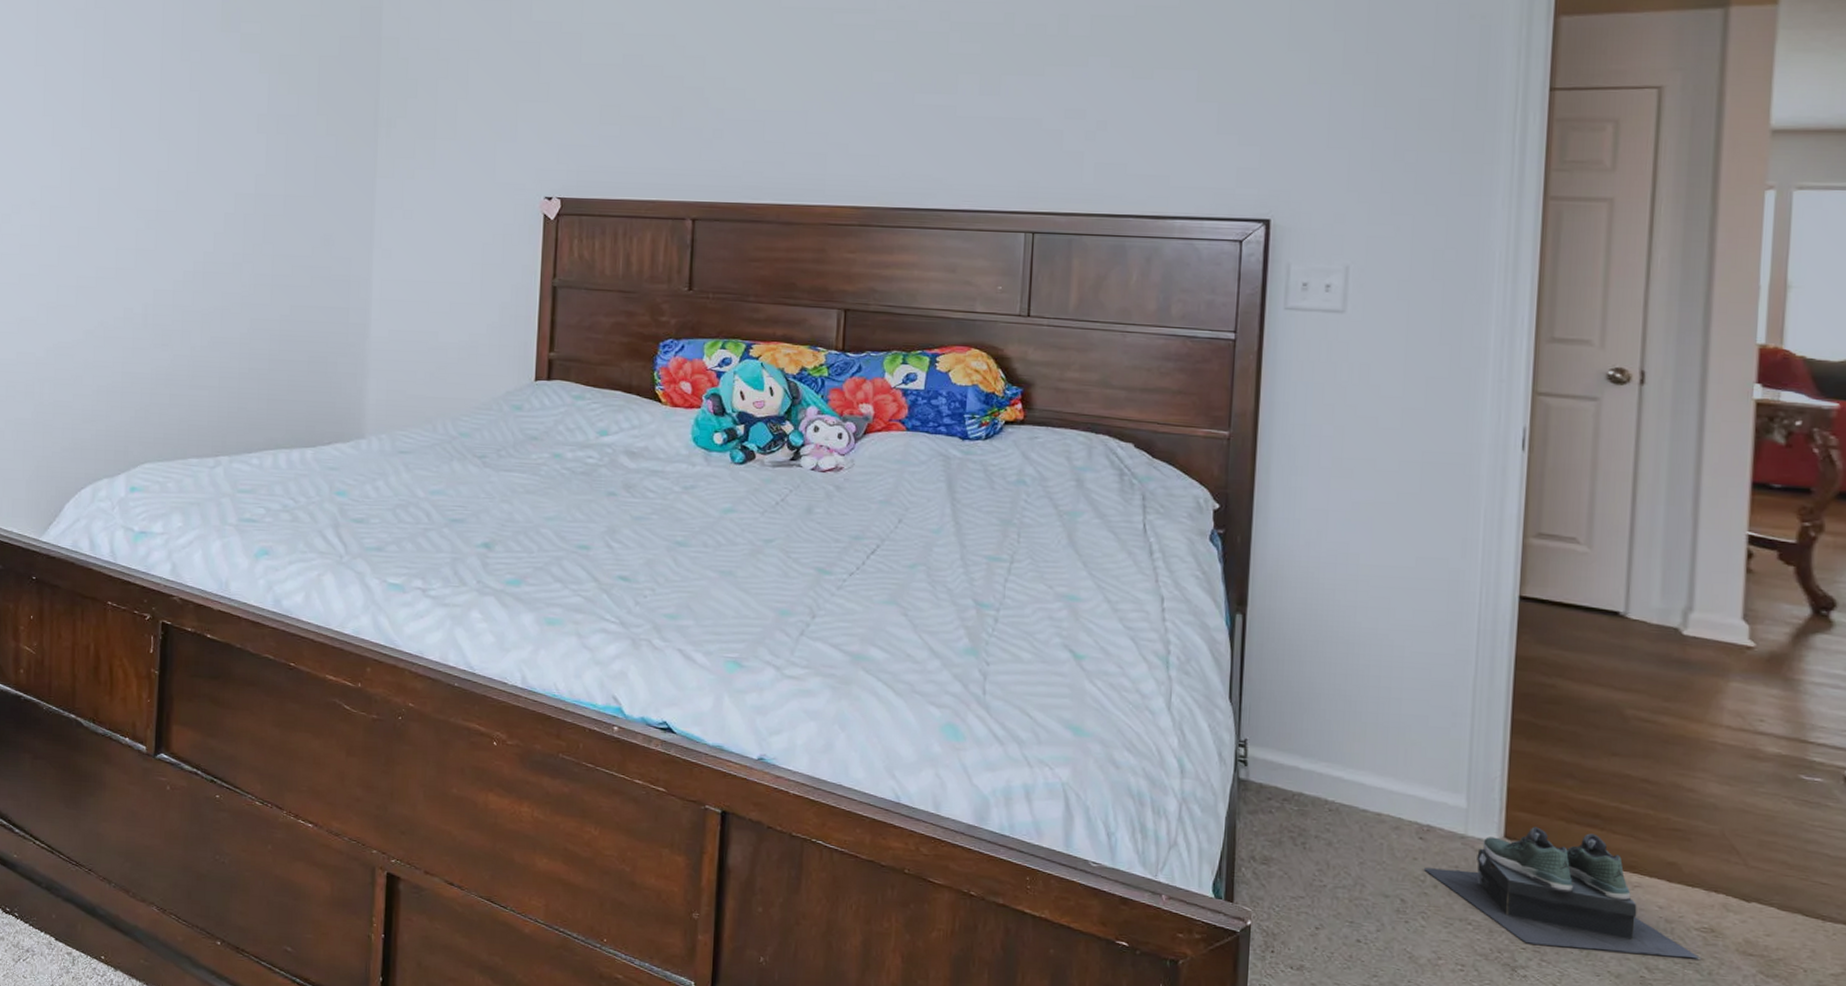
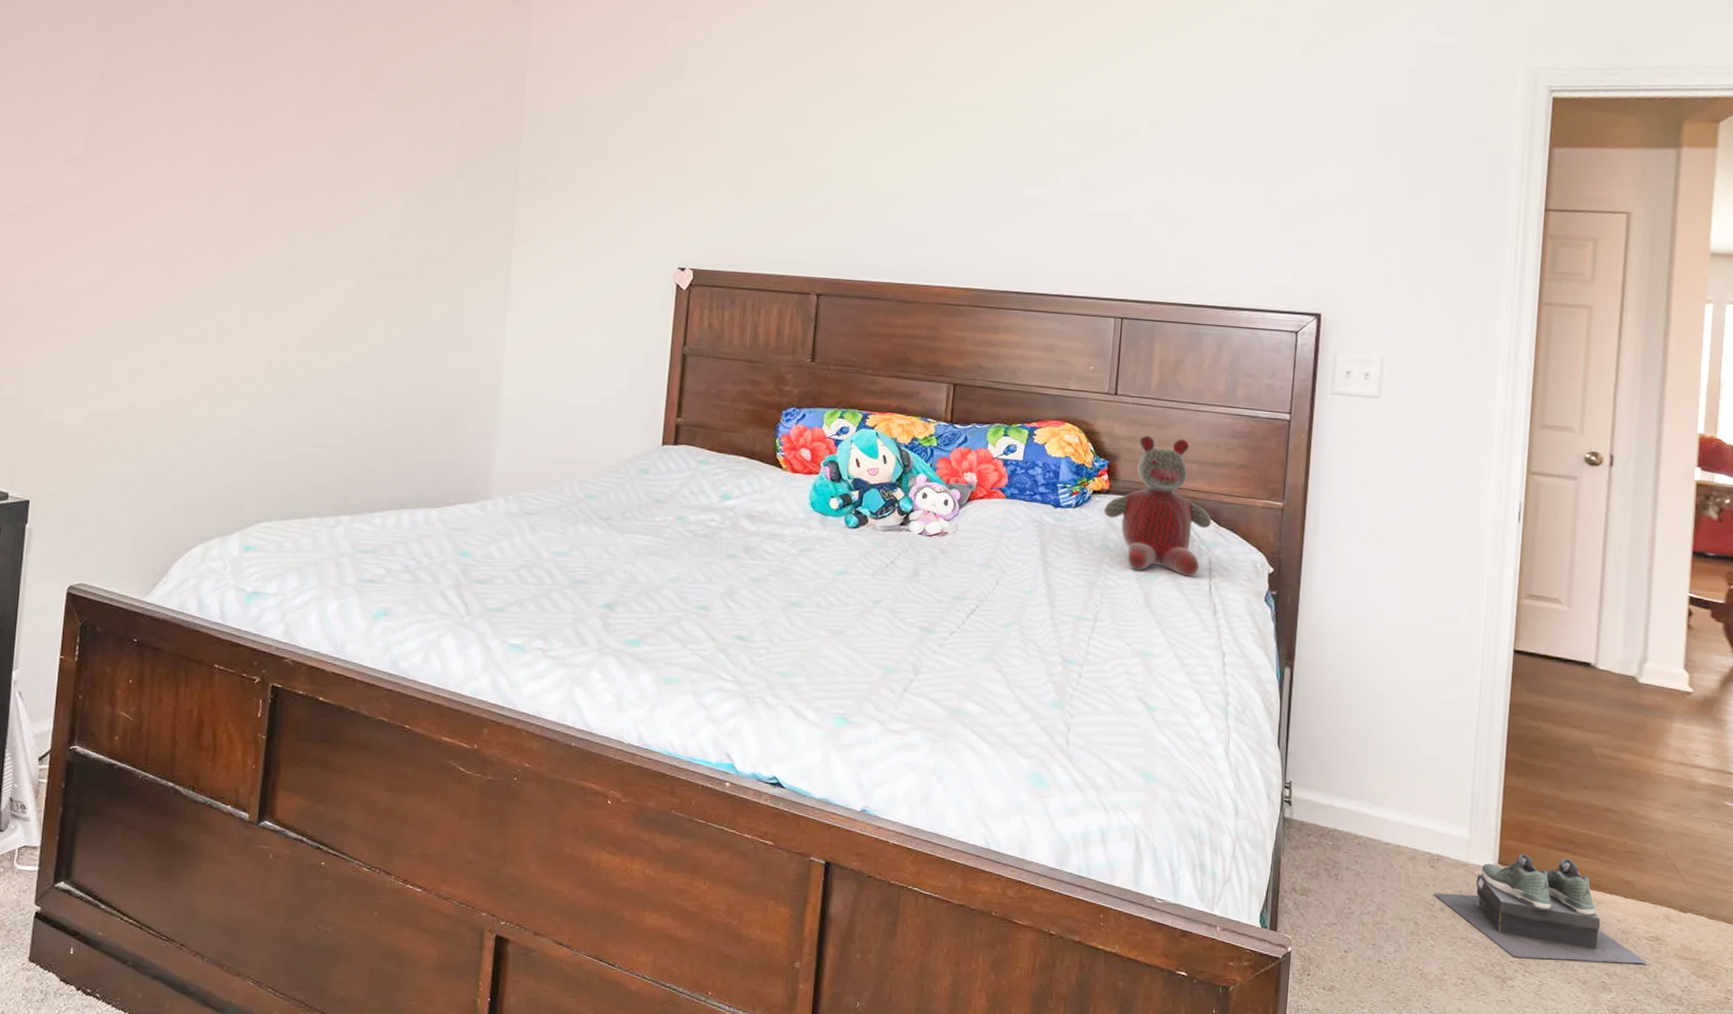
stuffed bear: none [1018,360,1145,514] -> present [1104,435,1212,577]

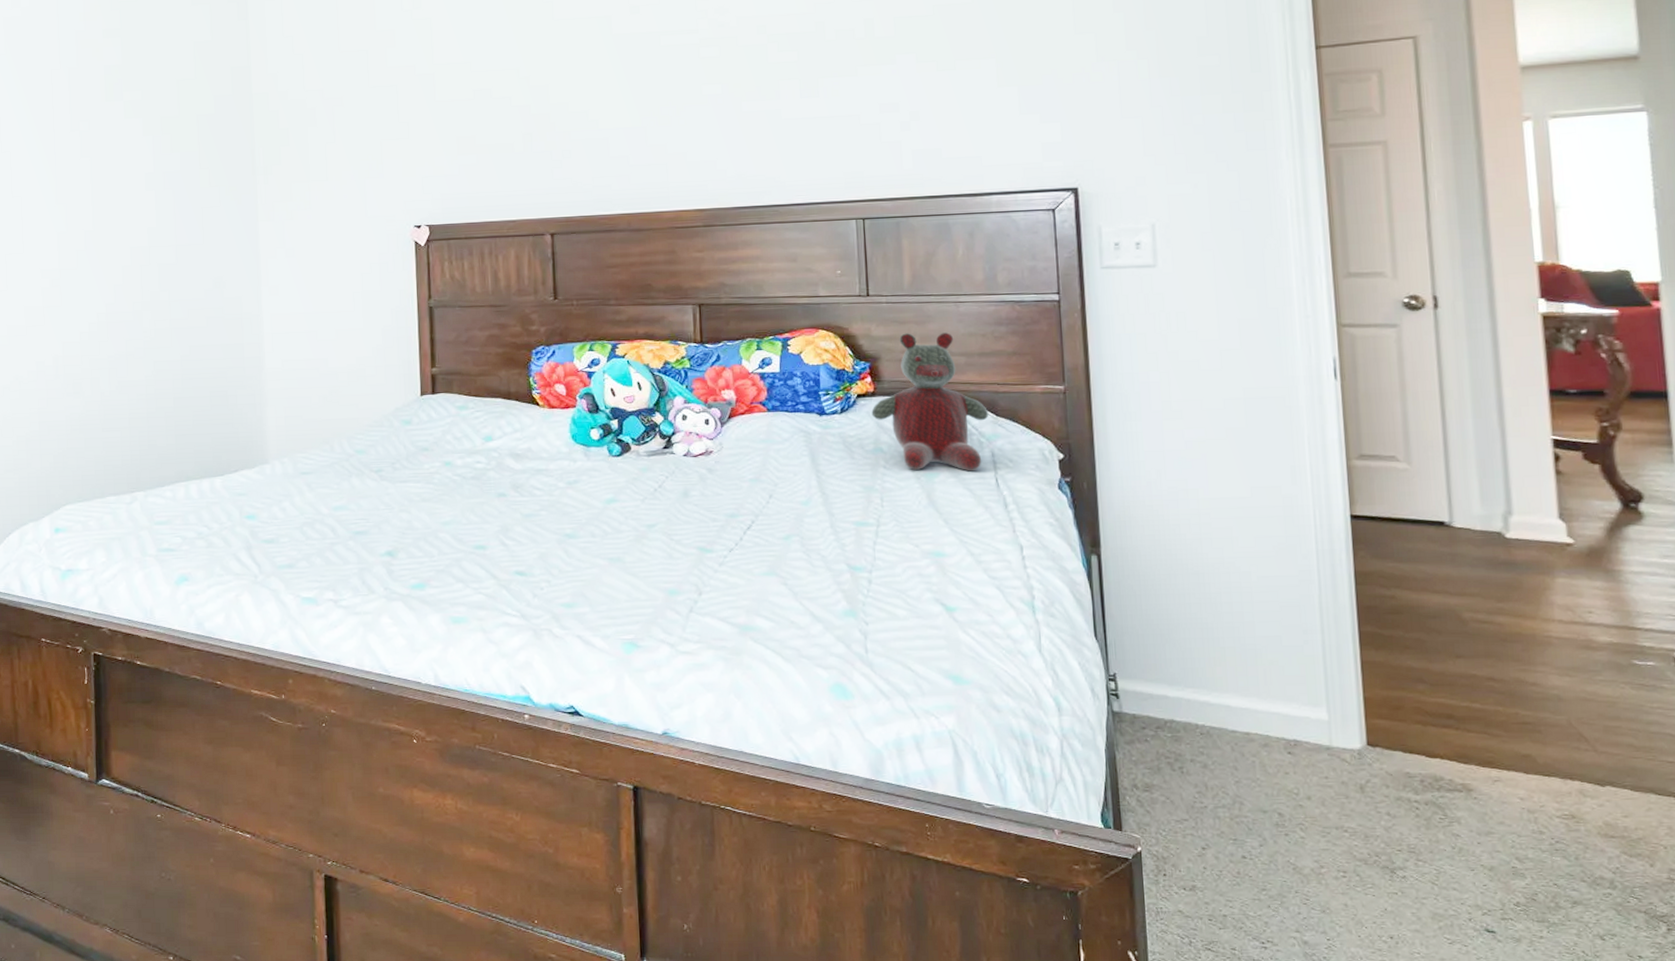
shoe: present [1434,853,1649,965] -> none [1296,732,1567,846]

